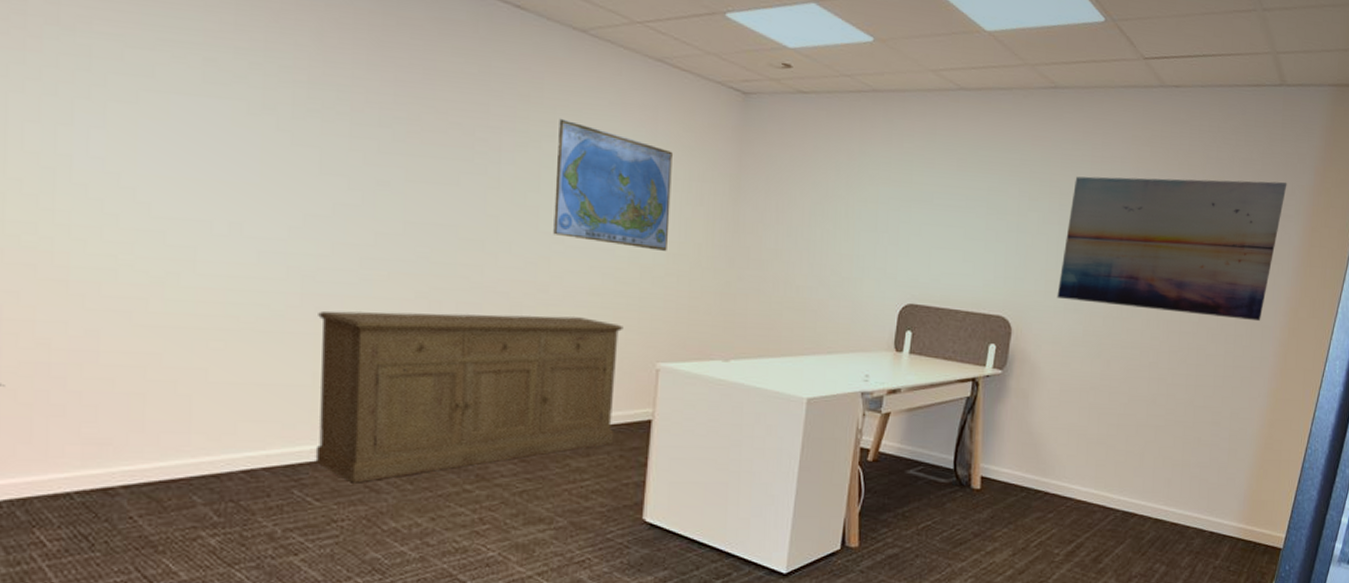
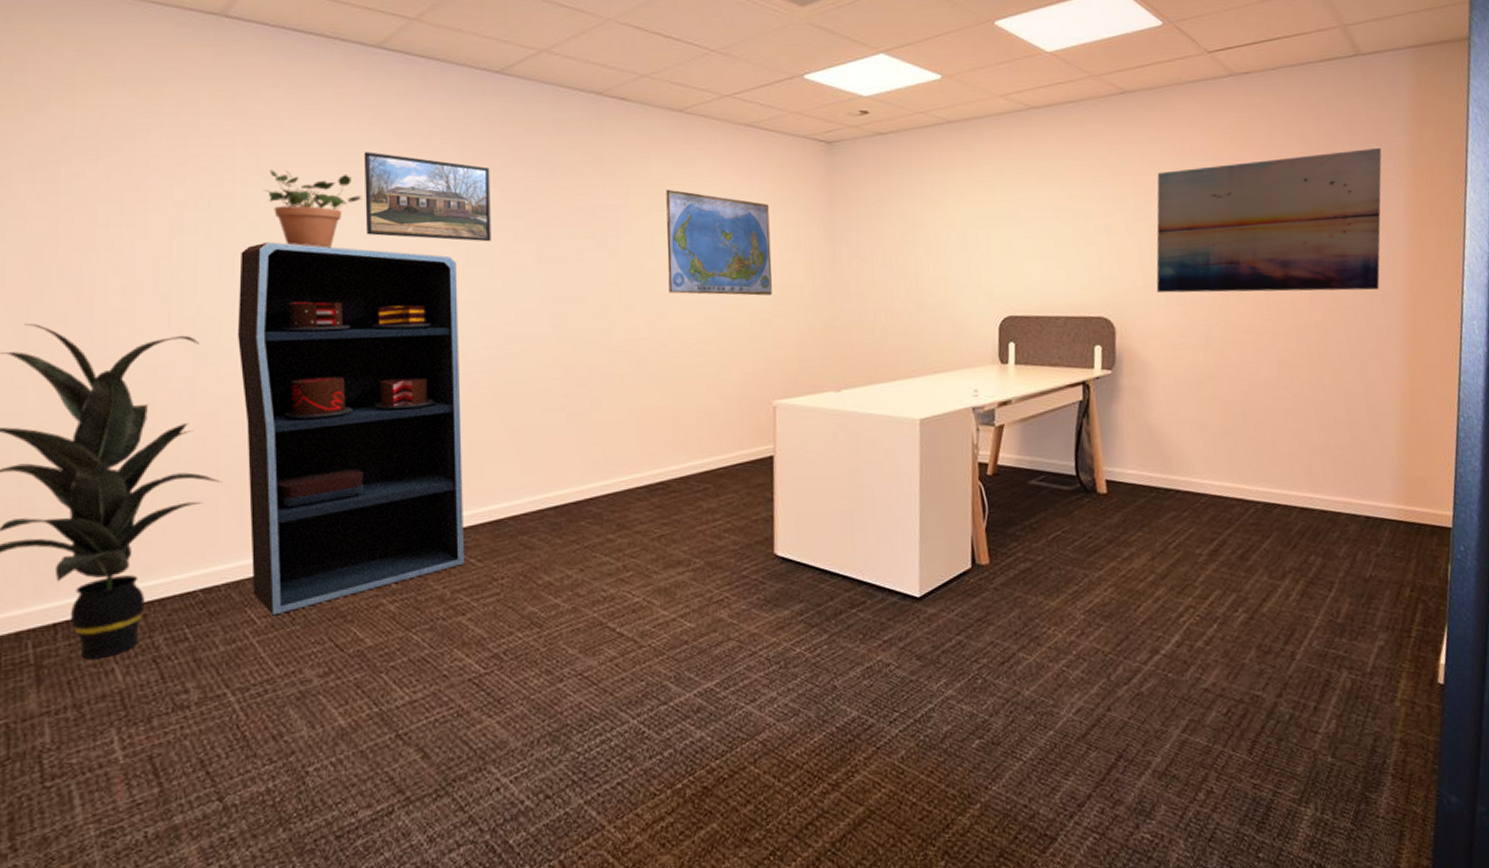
bookshelf: none [28,110,308,540] -> present [238,241,464,616]
potted plant: none [63,23,192,130] -> present [263,170,362,248]
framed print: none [195,20,353,150] -> present [363,152,491,242]
sideboard: present [315,310,623,483] -> none [472,365,740,542]

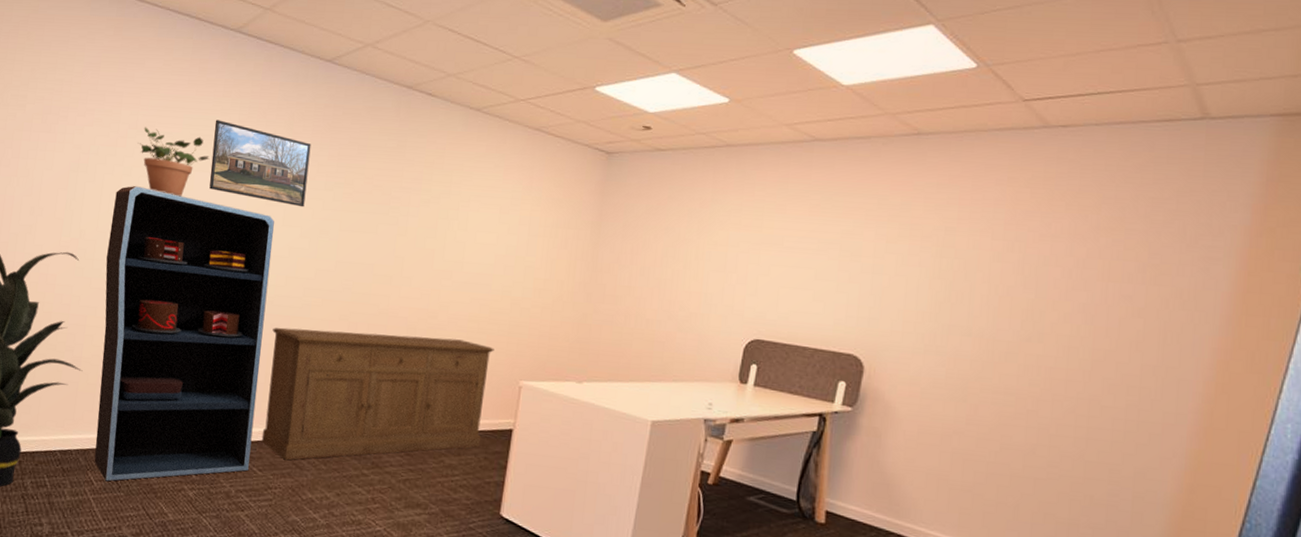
sideboard: none [472,365,740,542] -> present [261,327,494,461]
world map: present [666,189,773,296] -> none [444,179,544,287]
wall art: present [1156,147,1382,293] -> none [916,219,1213,374]

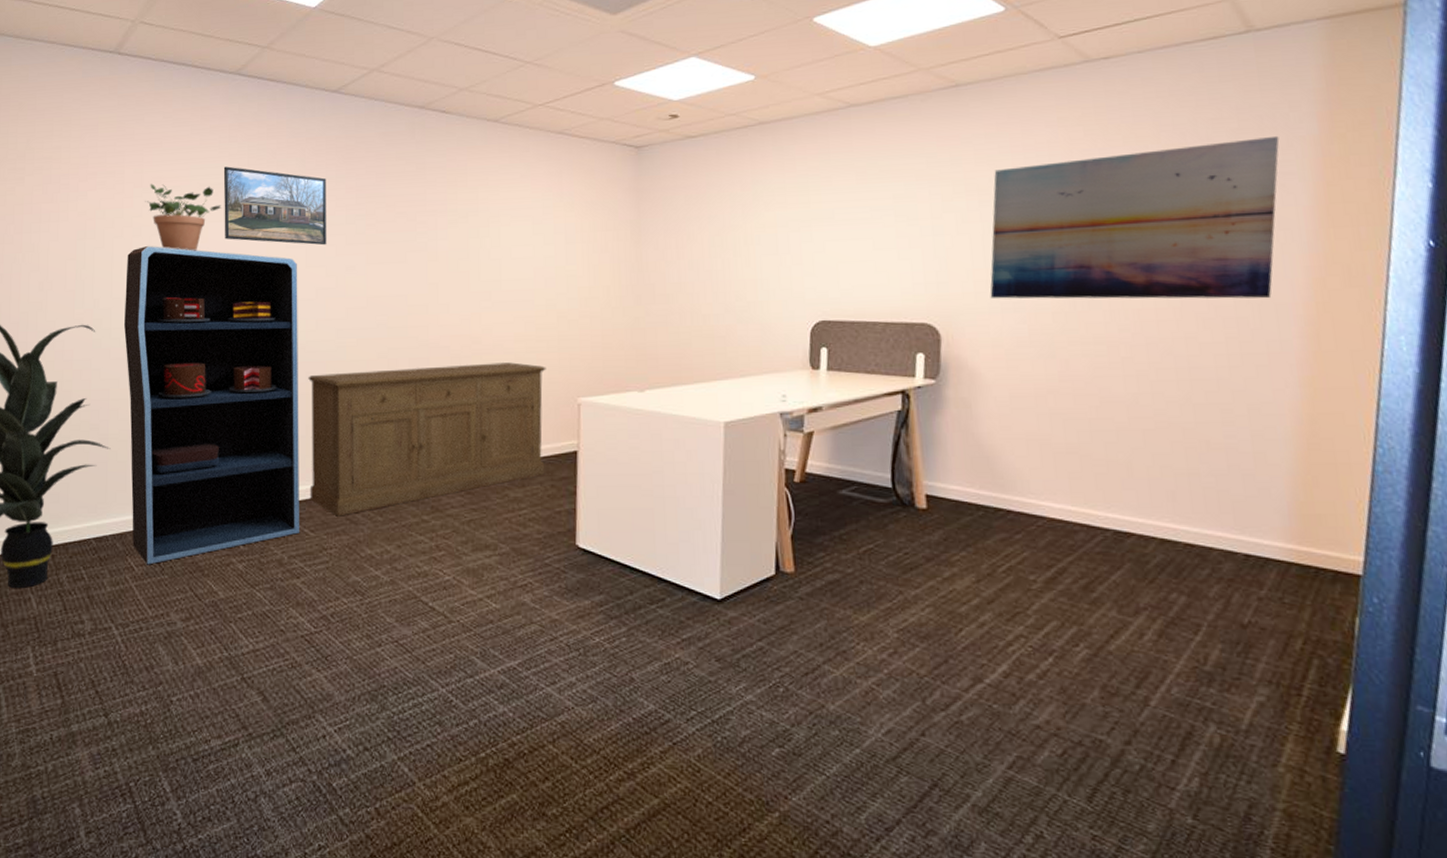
wall art: none [916,219,1213,374] -> present [990,135,1280,299]

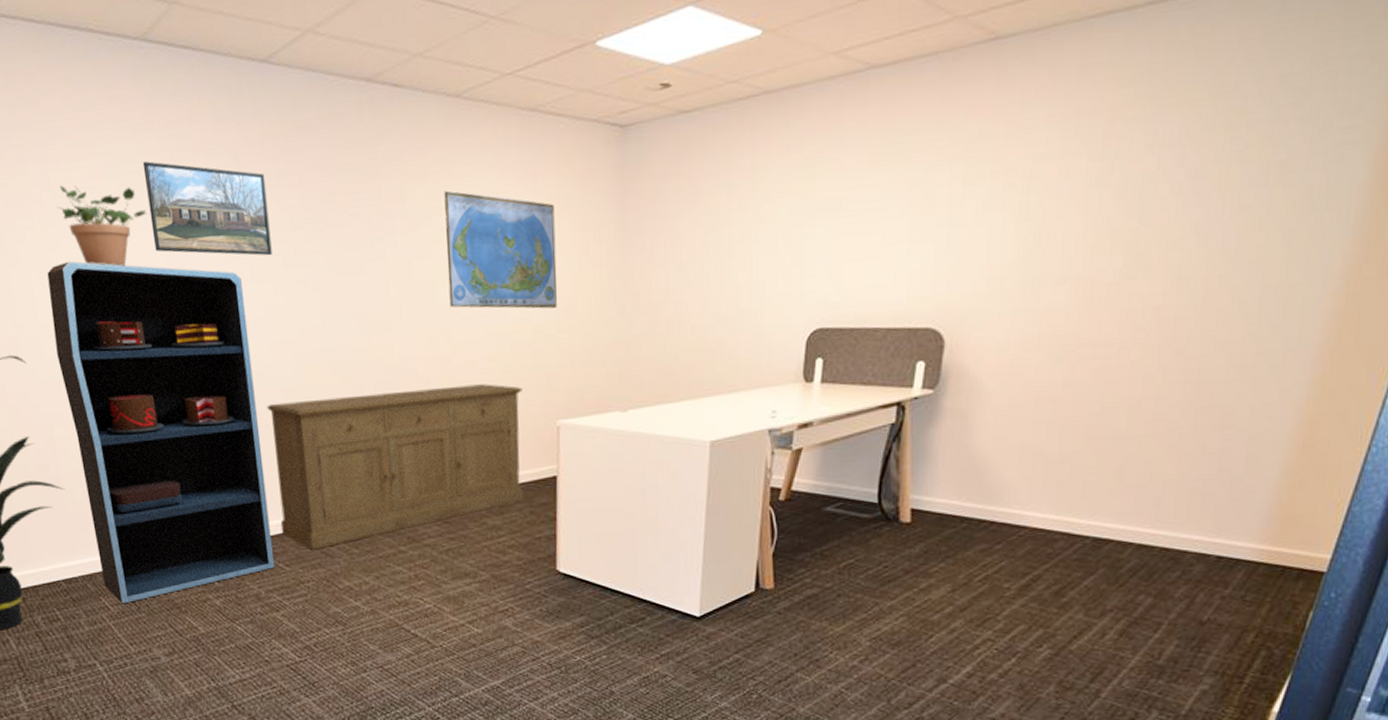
world map: none [481,195,580,297] -> present [444,190,558,309]
wall art: present [990,135,1280,299] -> none [1002,95,1351,299]

